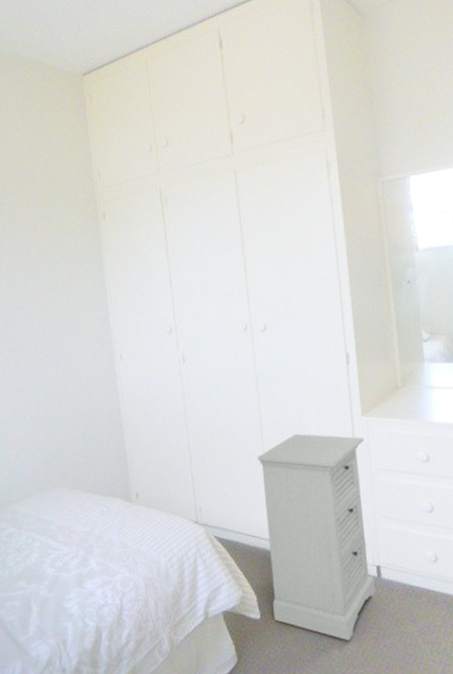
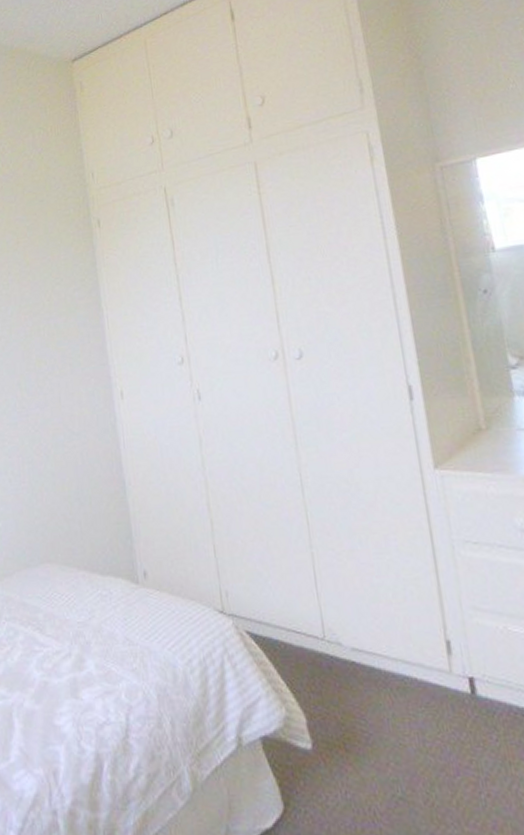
nightstand: present [257,433,376,641] -> none [298,492,471,786]

